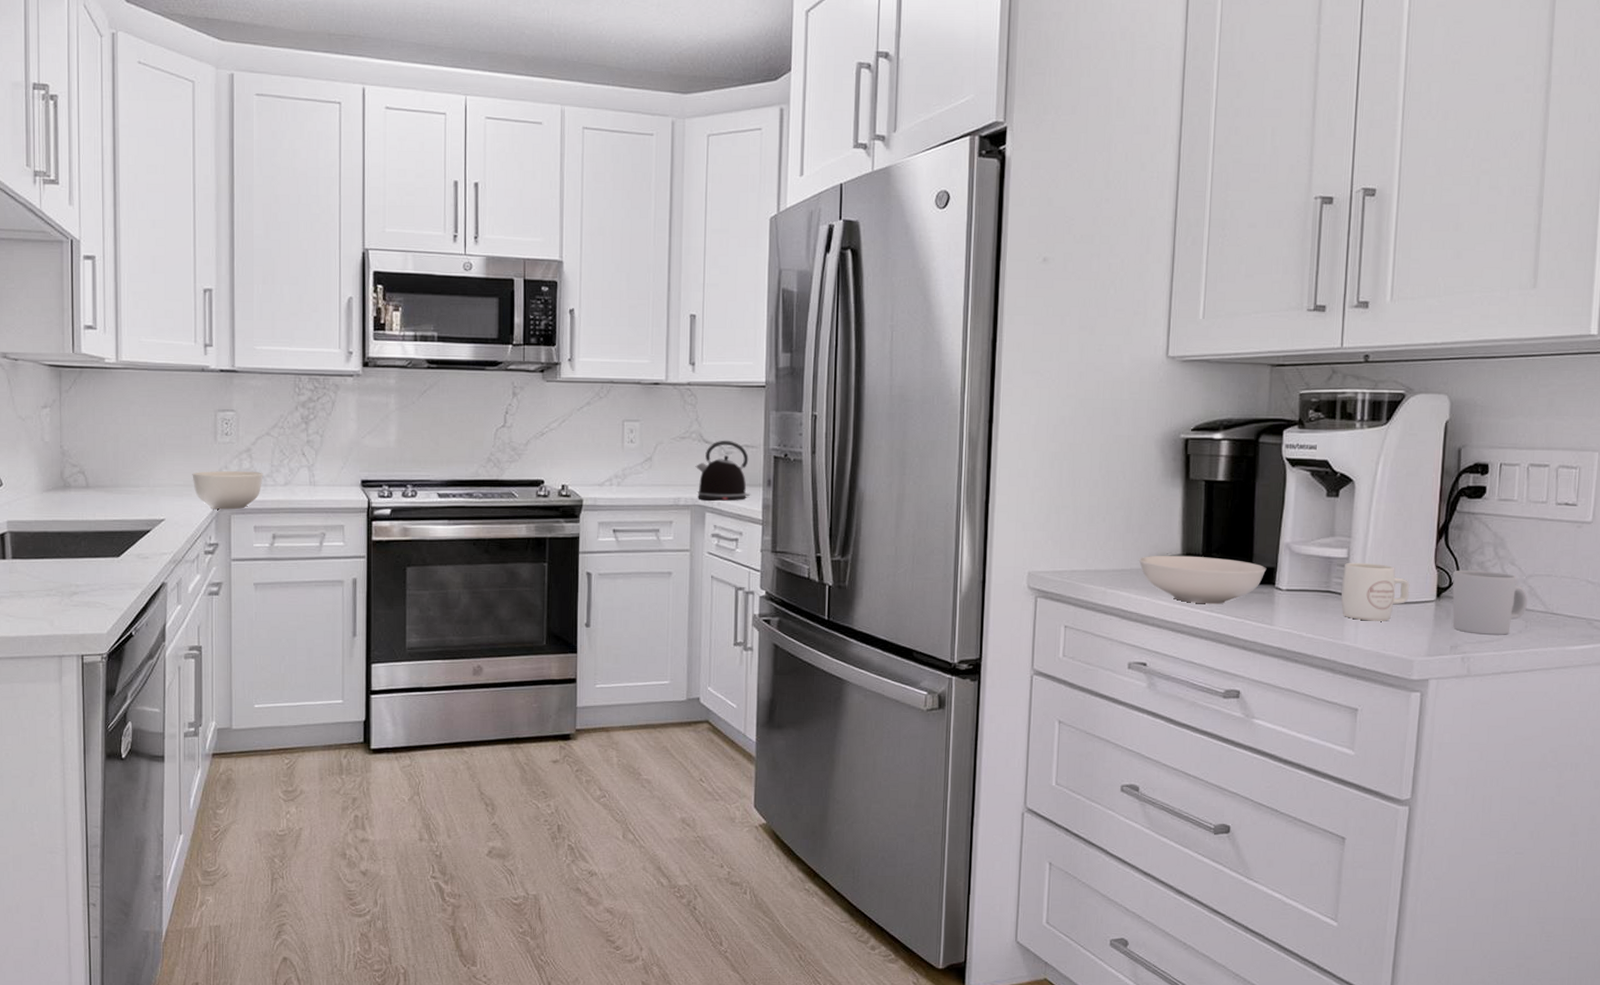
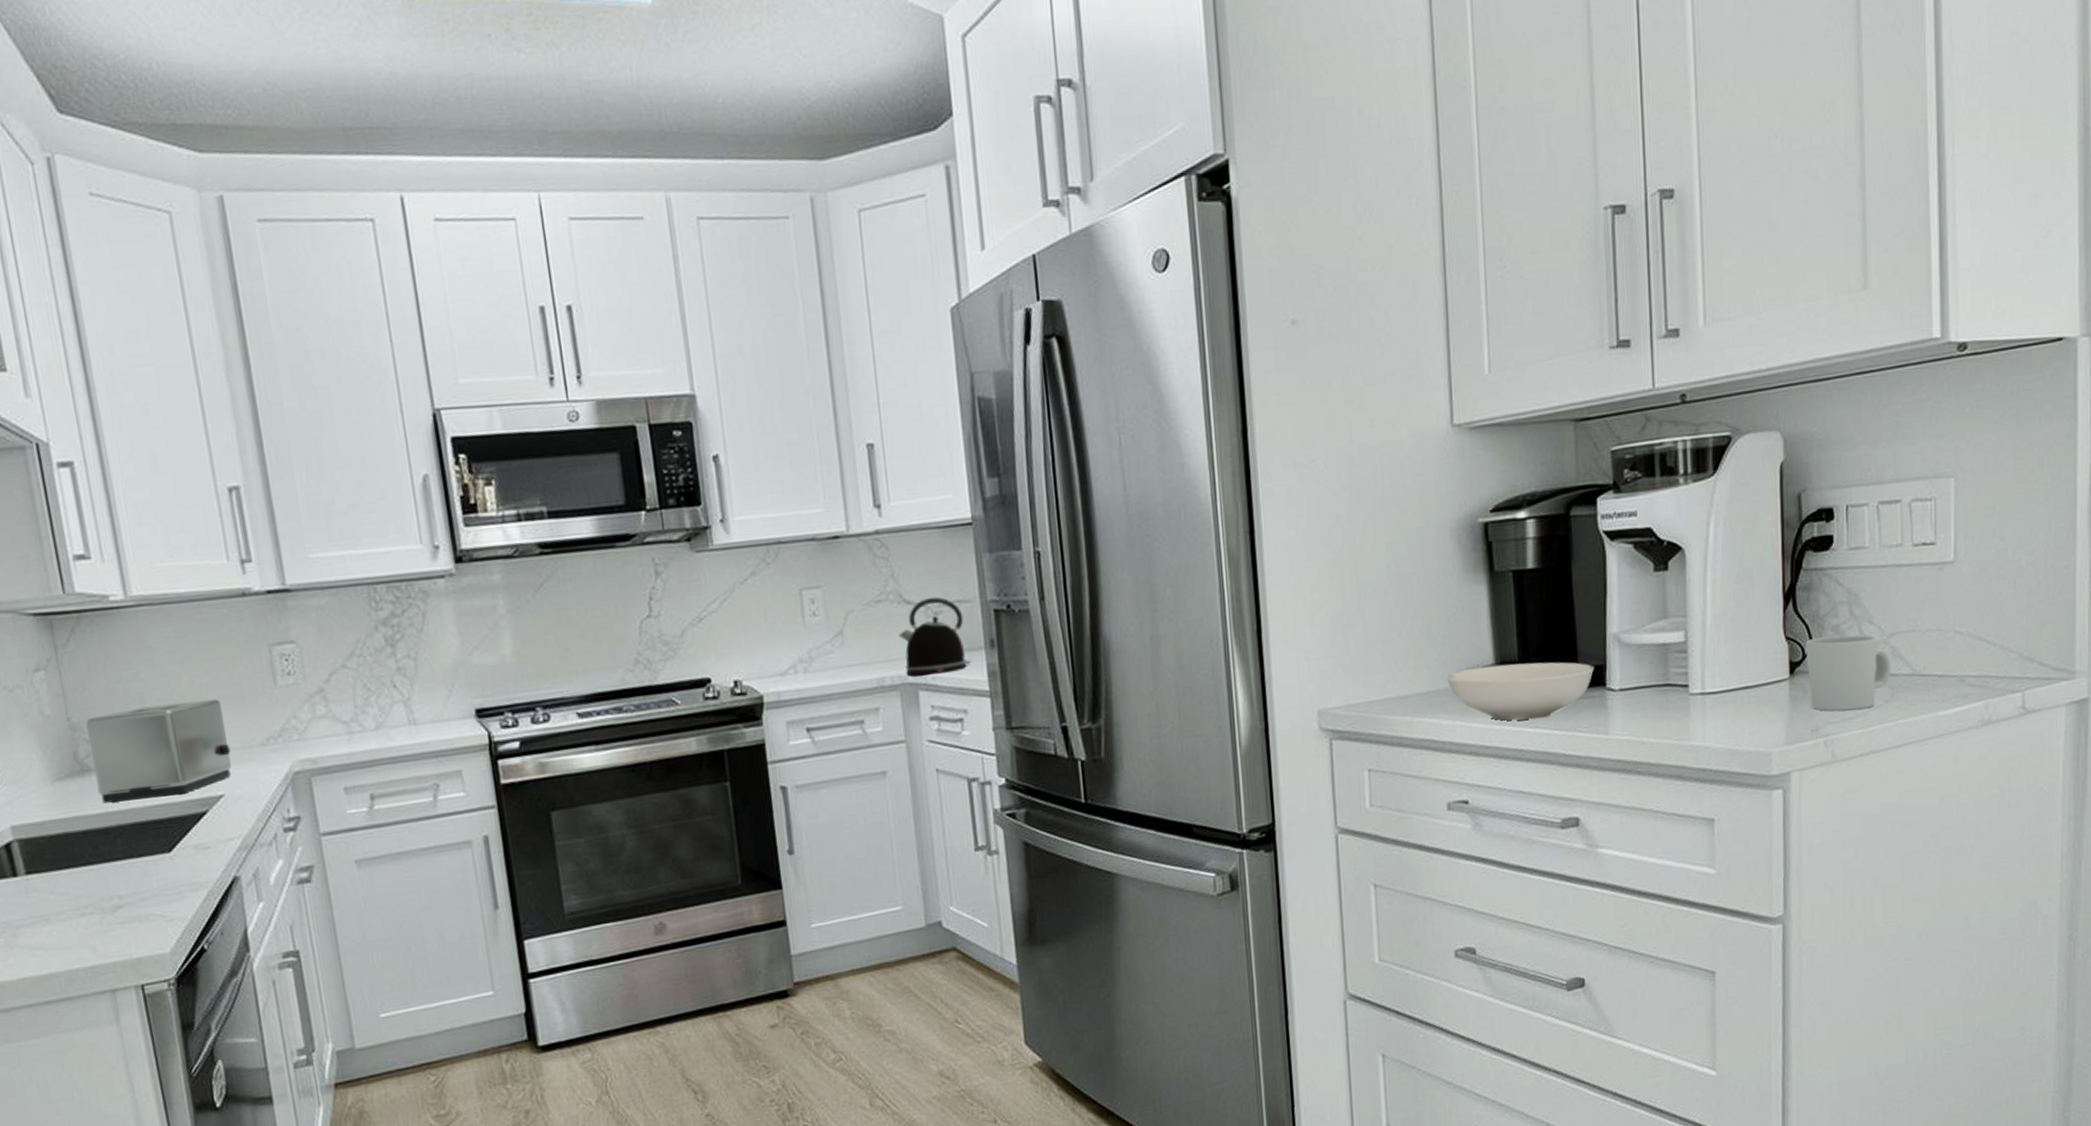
toaster: none [73,445,175,515] -> present [85,699,232,803]
bowl: present [192,471,263,510] -> none [251,716,347,774]
mug: present [1341,562,1410,621] -> none [1681,643,1759,714]

